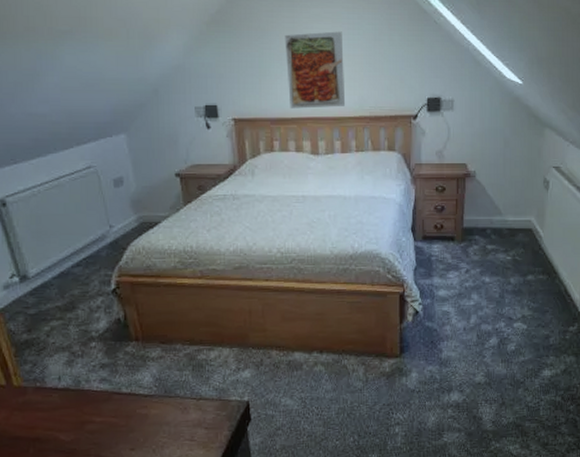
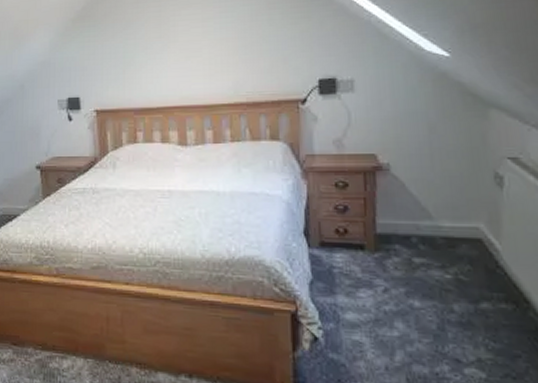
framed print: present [284,31,345,109] -> none [150,15,217,98]

